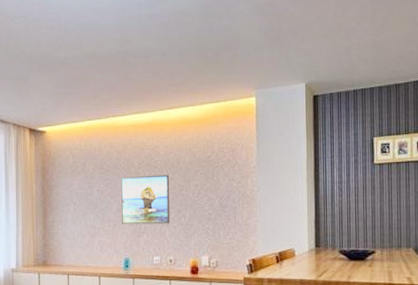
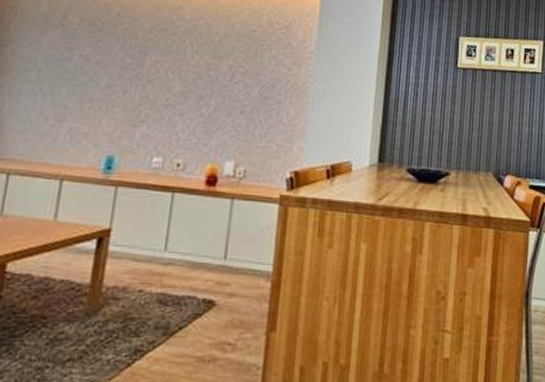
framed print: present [120,174,170,225] -> none [110,40,193,113]

